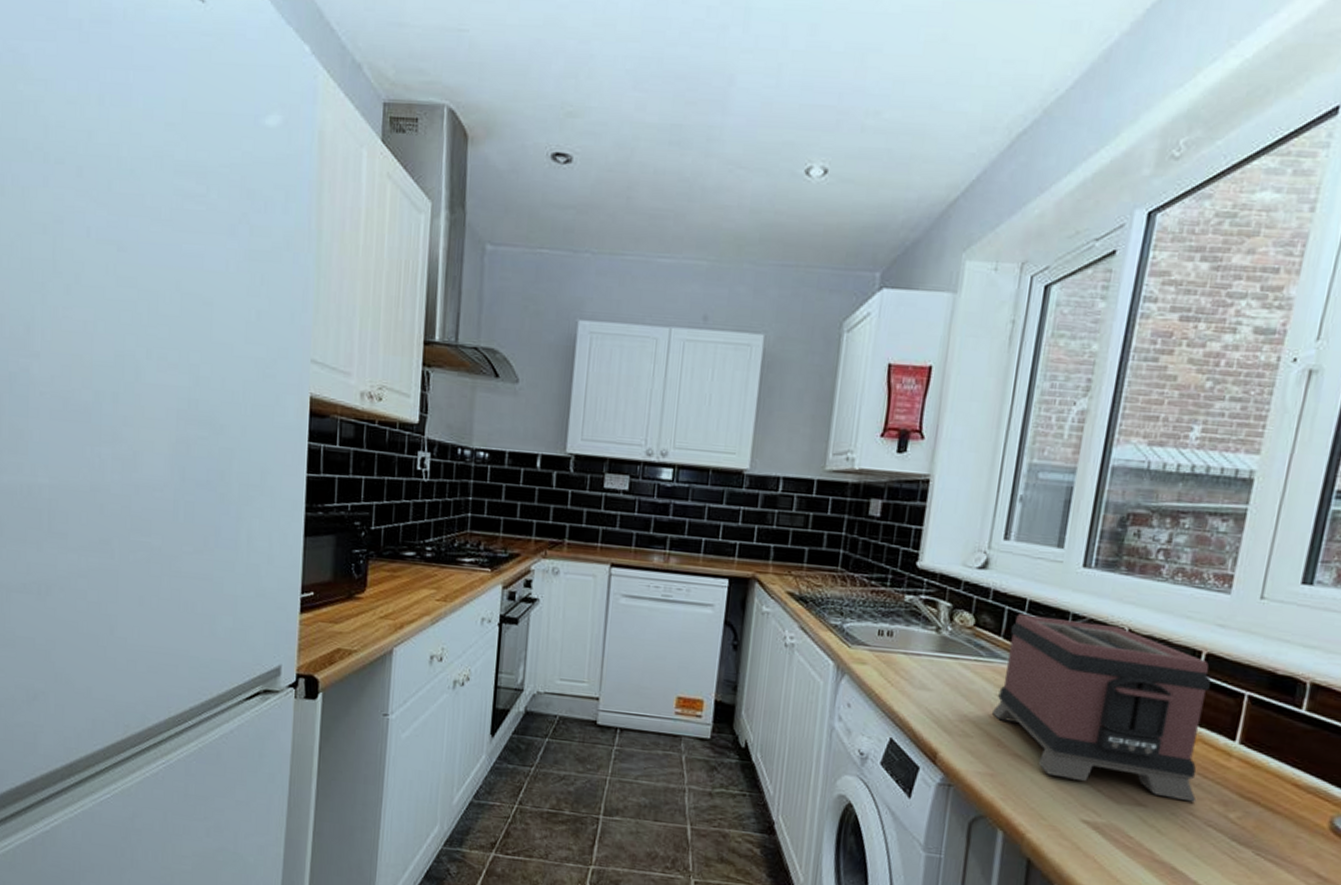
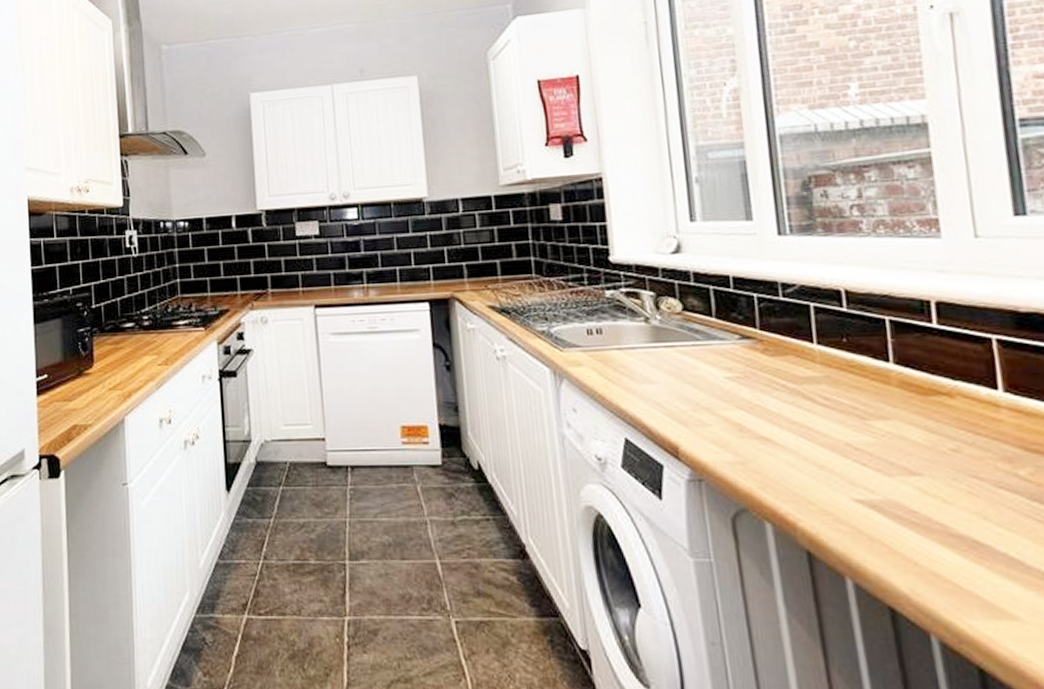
toaster: present [992,614,1211,803] -> none [721,289,977,464]

